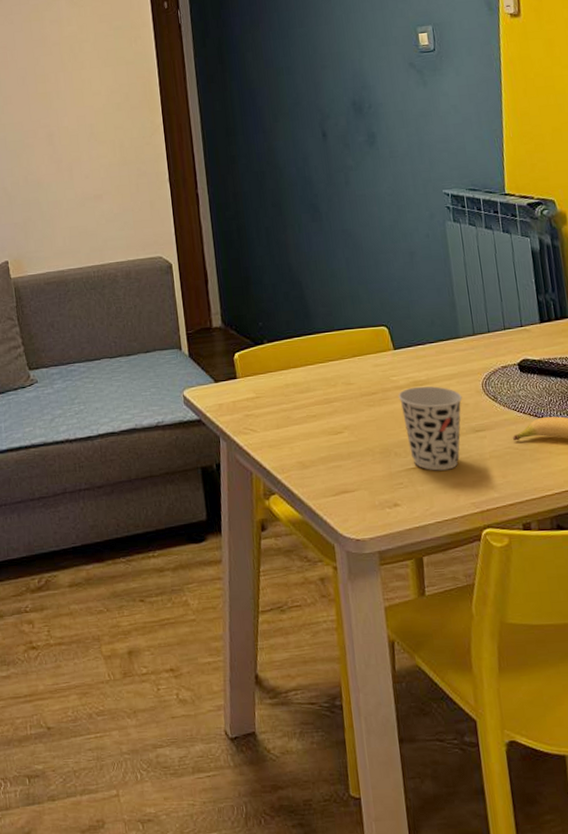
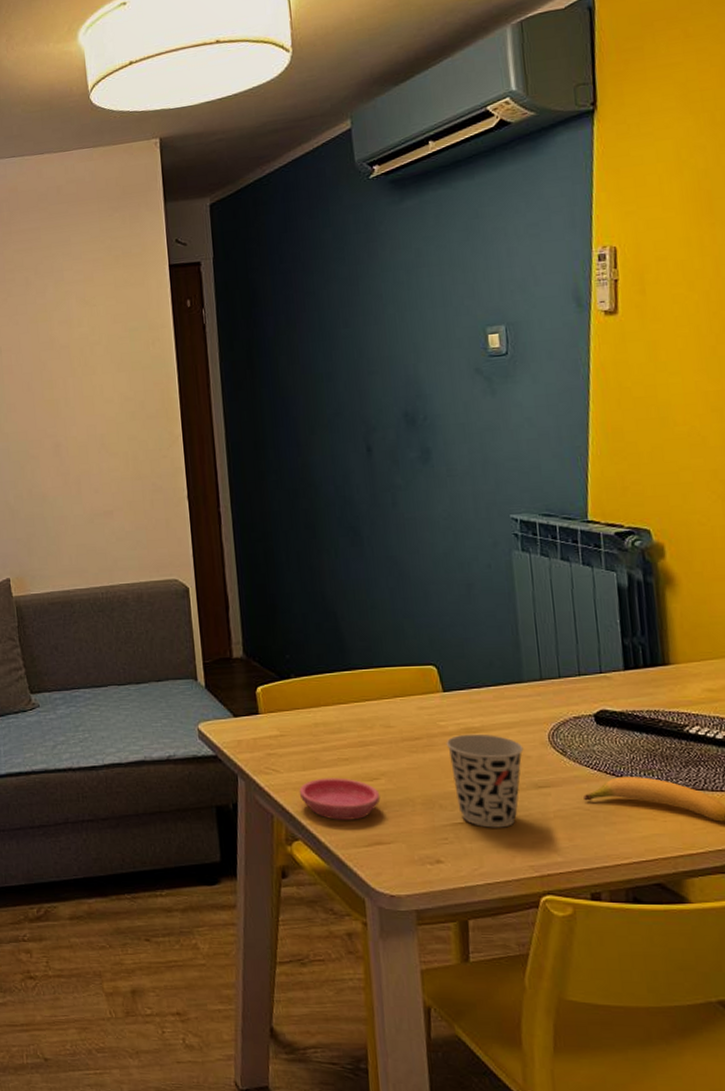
saucer: none [274,433,345,473] -> present [299,778,381,820]

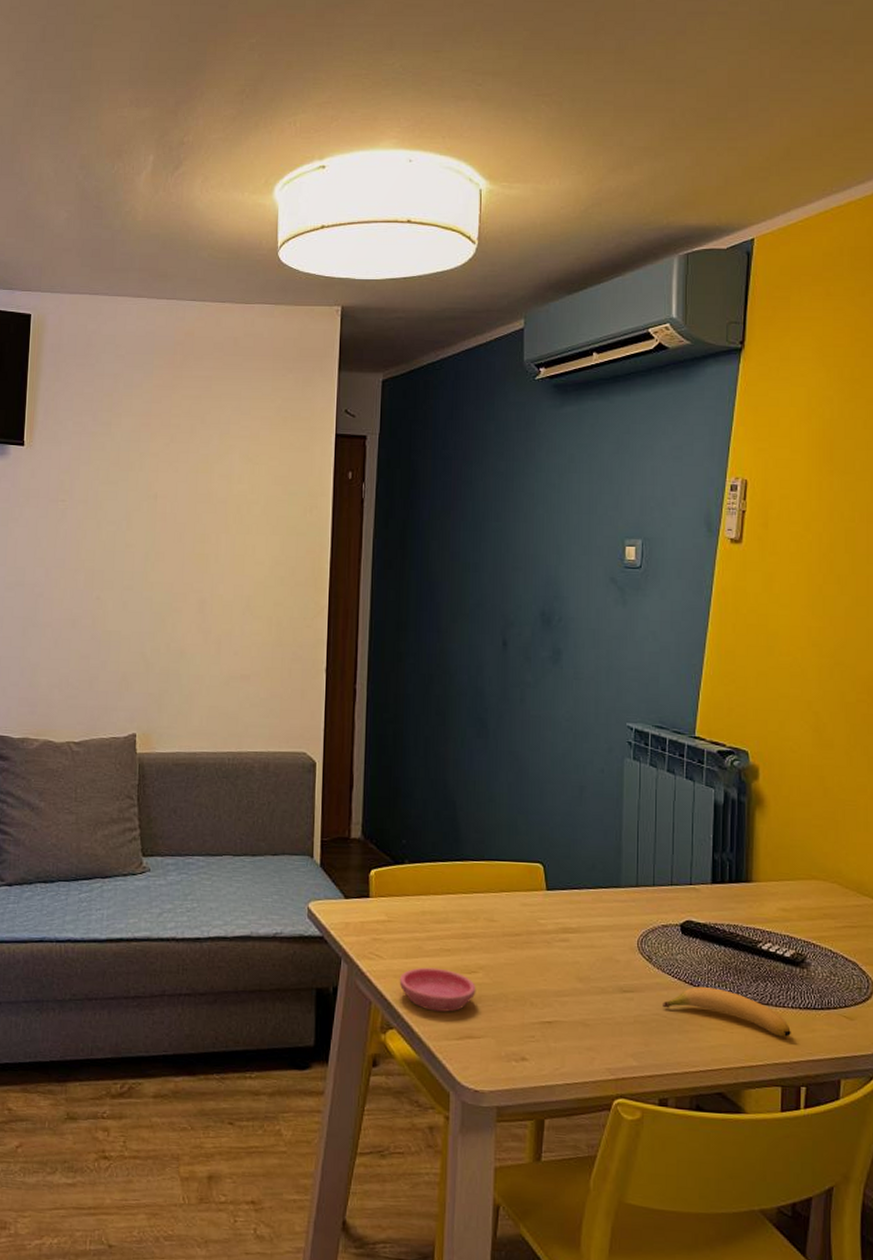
cup: present [446,733,524,828] -> none [543,933,614,1029]

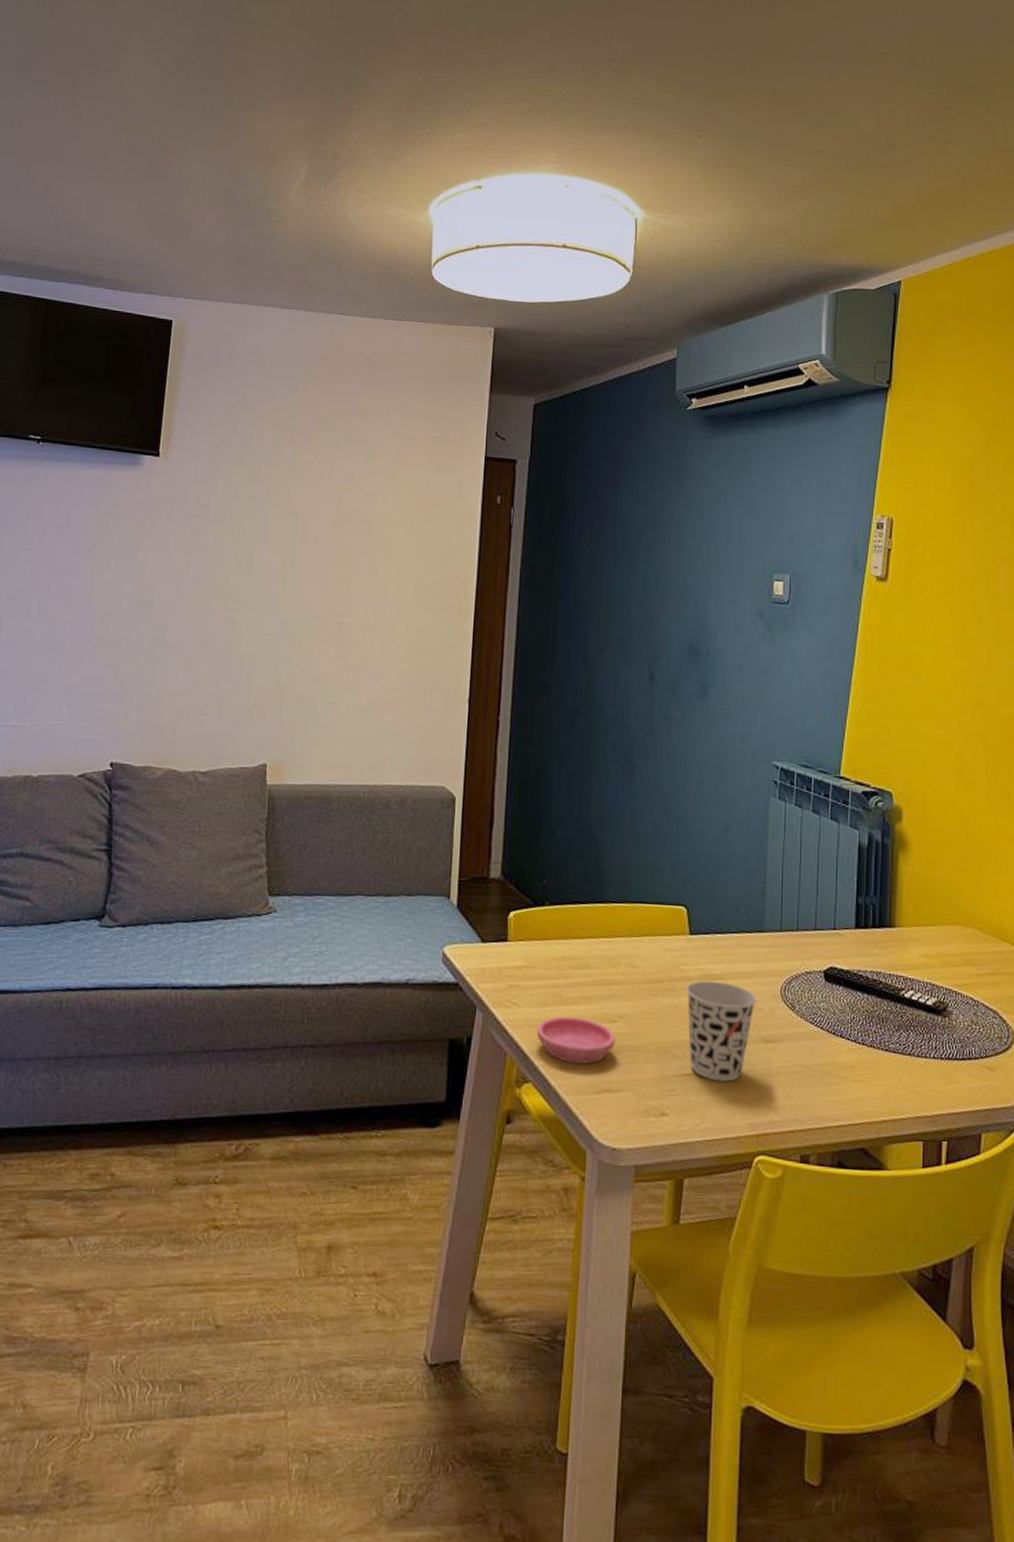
cup: none [543,933,614,1029] -> present [686,980,757,1082]
banana: present [661,986,791,1037] -> none [804,1035,933,1089]

